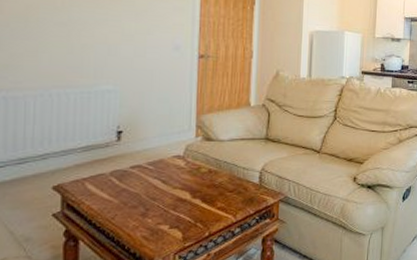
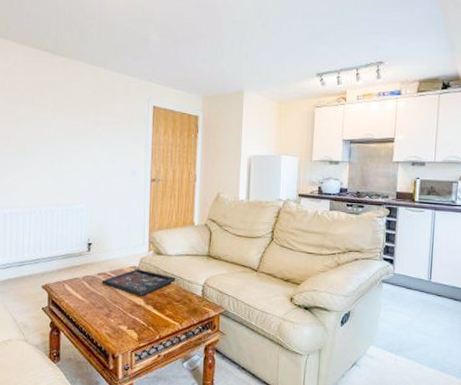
decorative tray: none [136,158,229,189] -> present [102,269,176,296]

